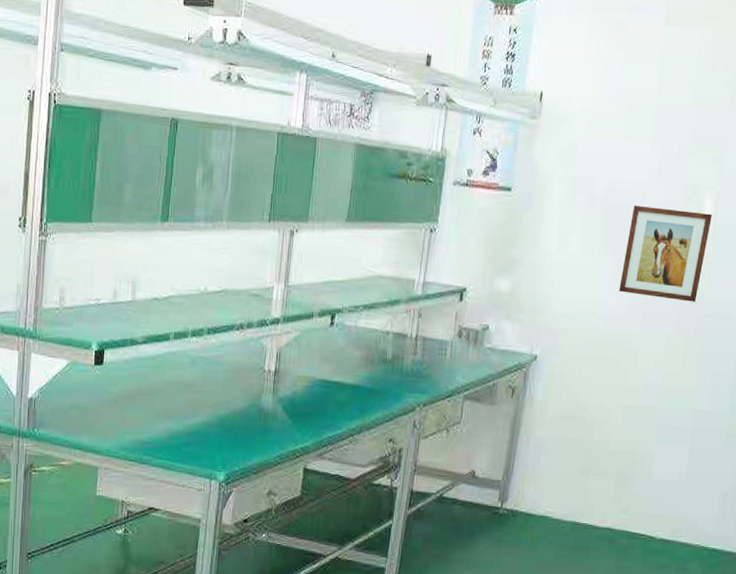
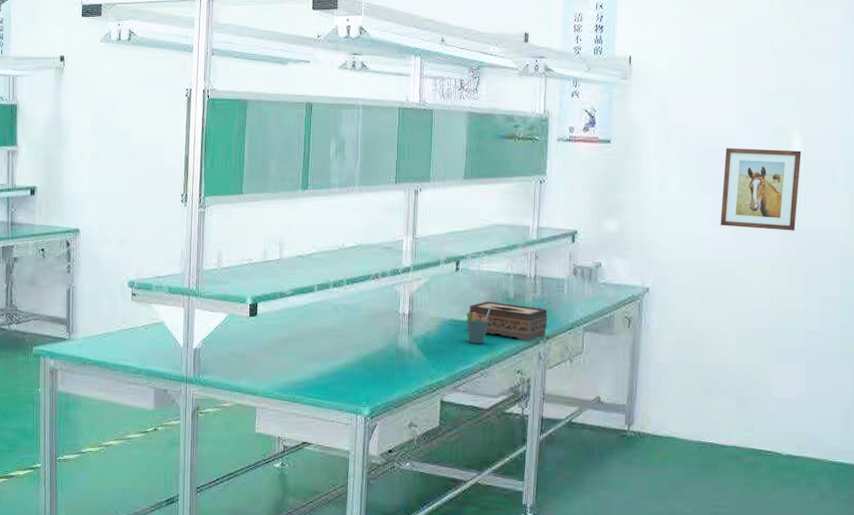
pen holder: none [337,370,365,408] -> present [466,309,490,344]
tissue box: none [341,361,427,407] -> present [468,301,548,341]

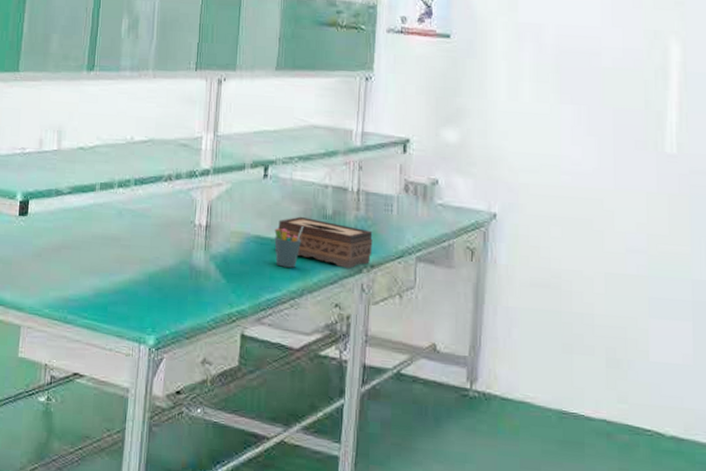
wall art: present [720,147,801,231] -> none [583,51,681,156]

